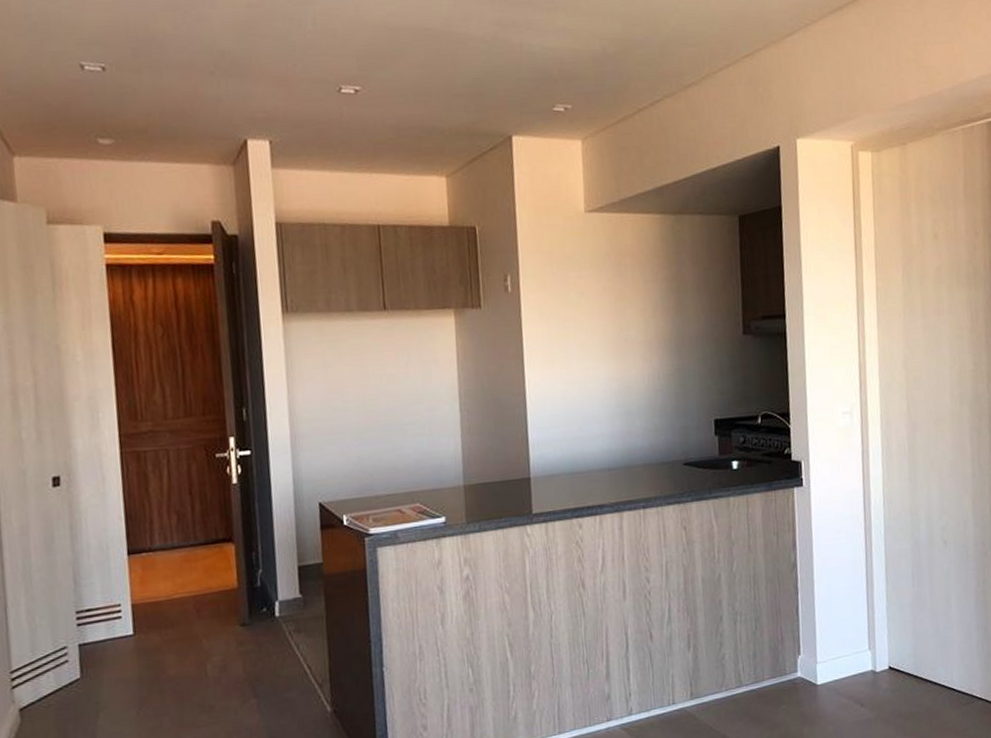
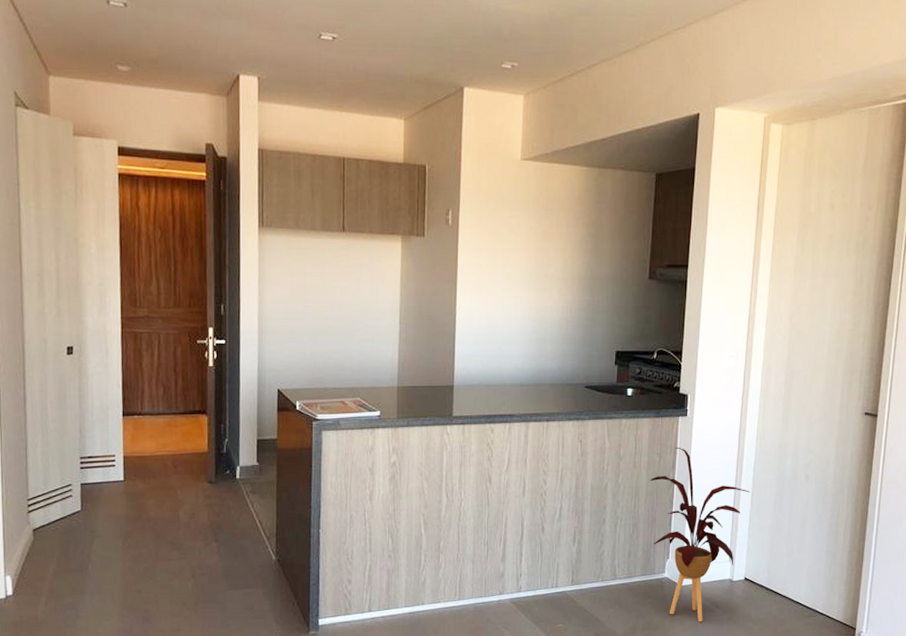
house plant: none [769,522,884,726] -> present [650,447,751,622]

